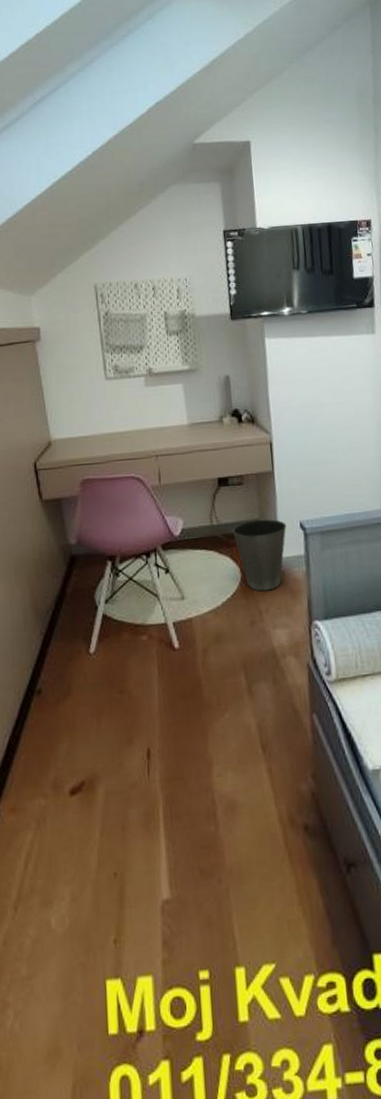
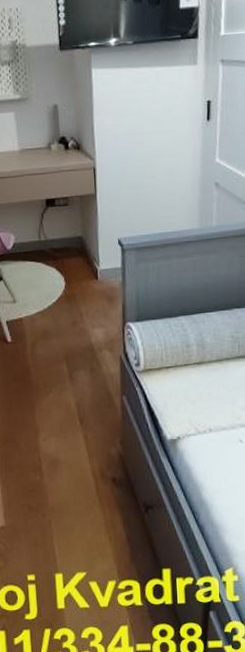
waste basket: present [233,519,287,592] -> none [58,236,106,298]

